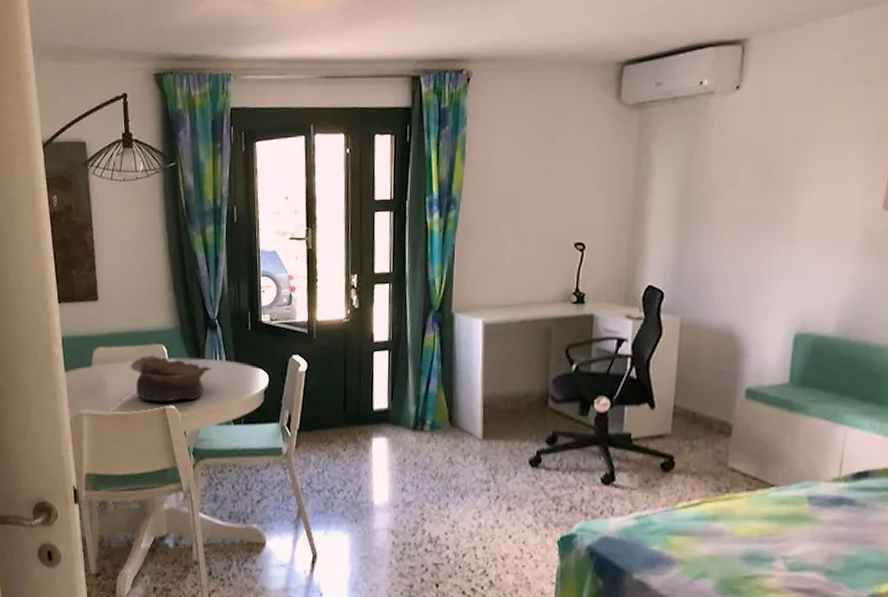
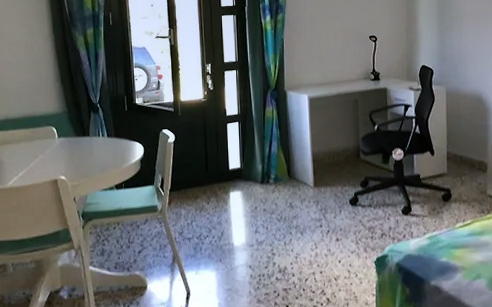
bowl: present [130,356,211,402] -> none [25,136,95,175]

